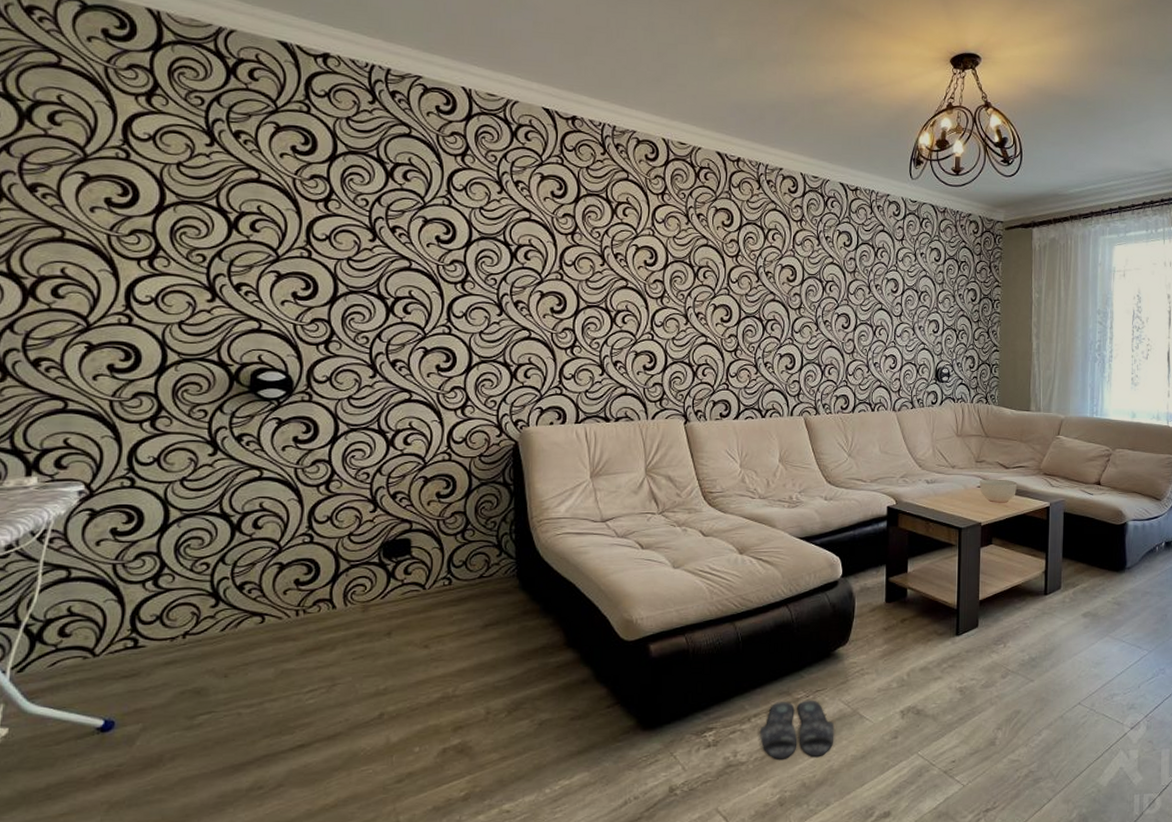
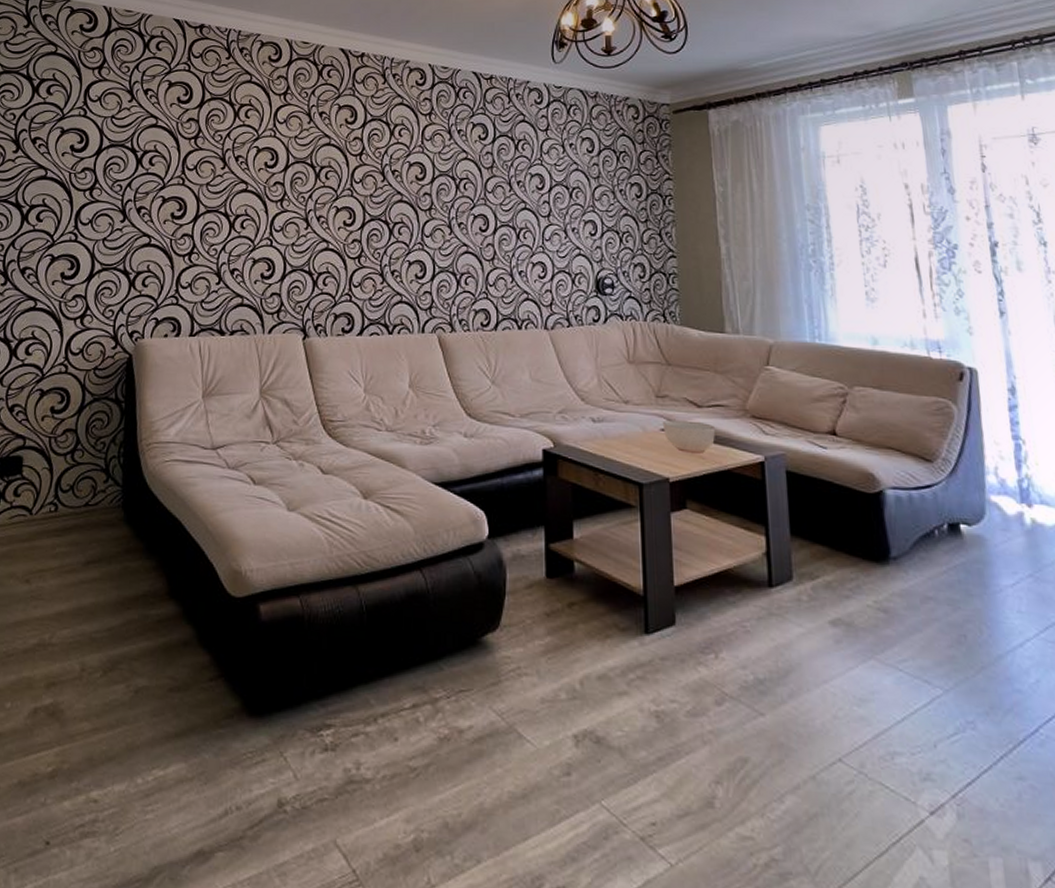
slippers: present [759,699,835,761] -> none [388,700,485,788]

